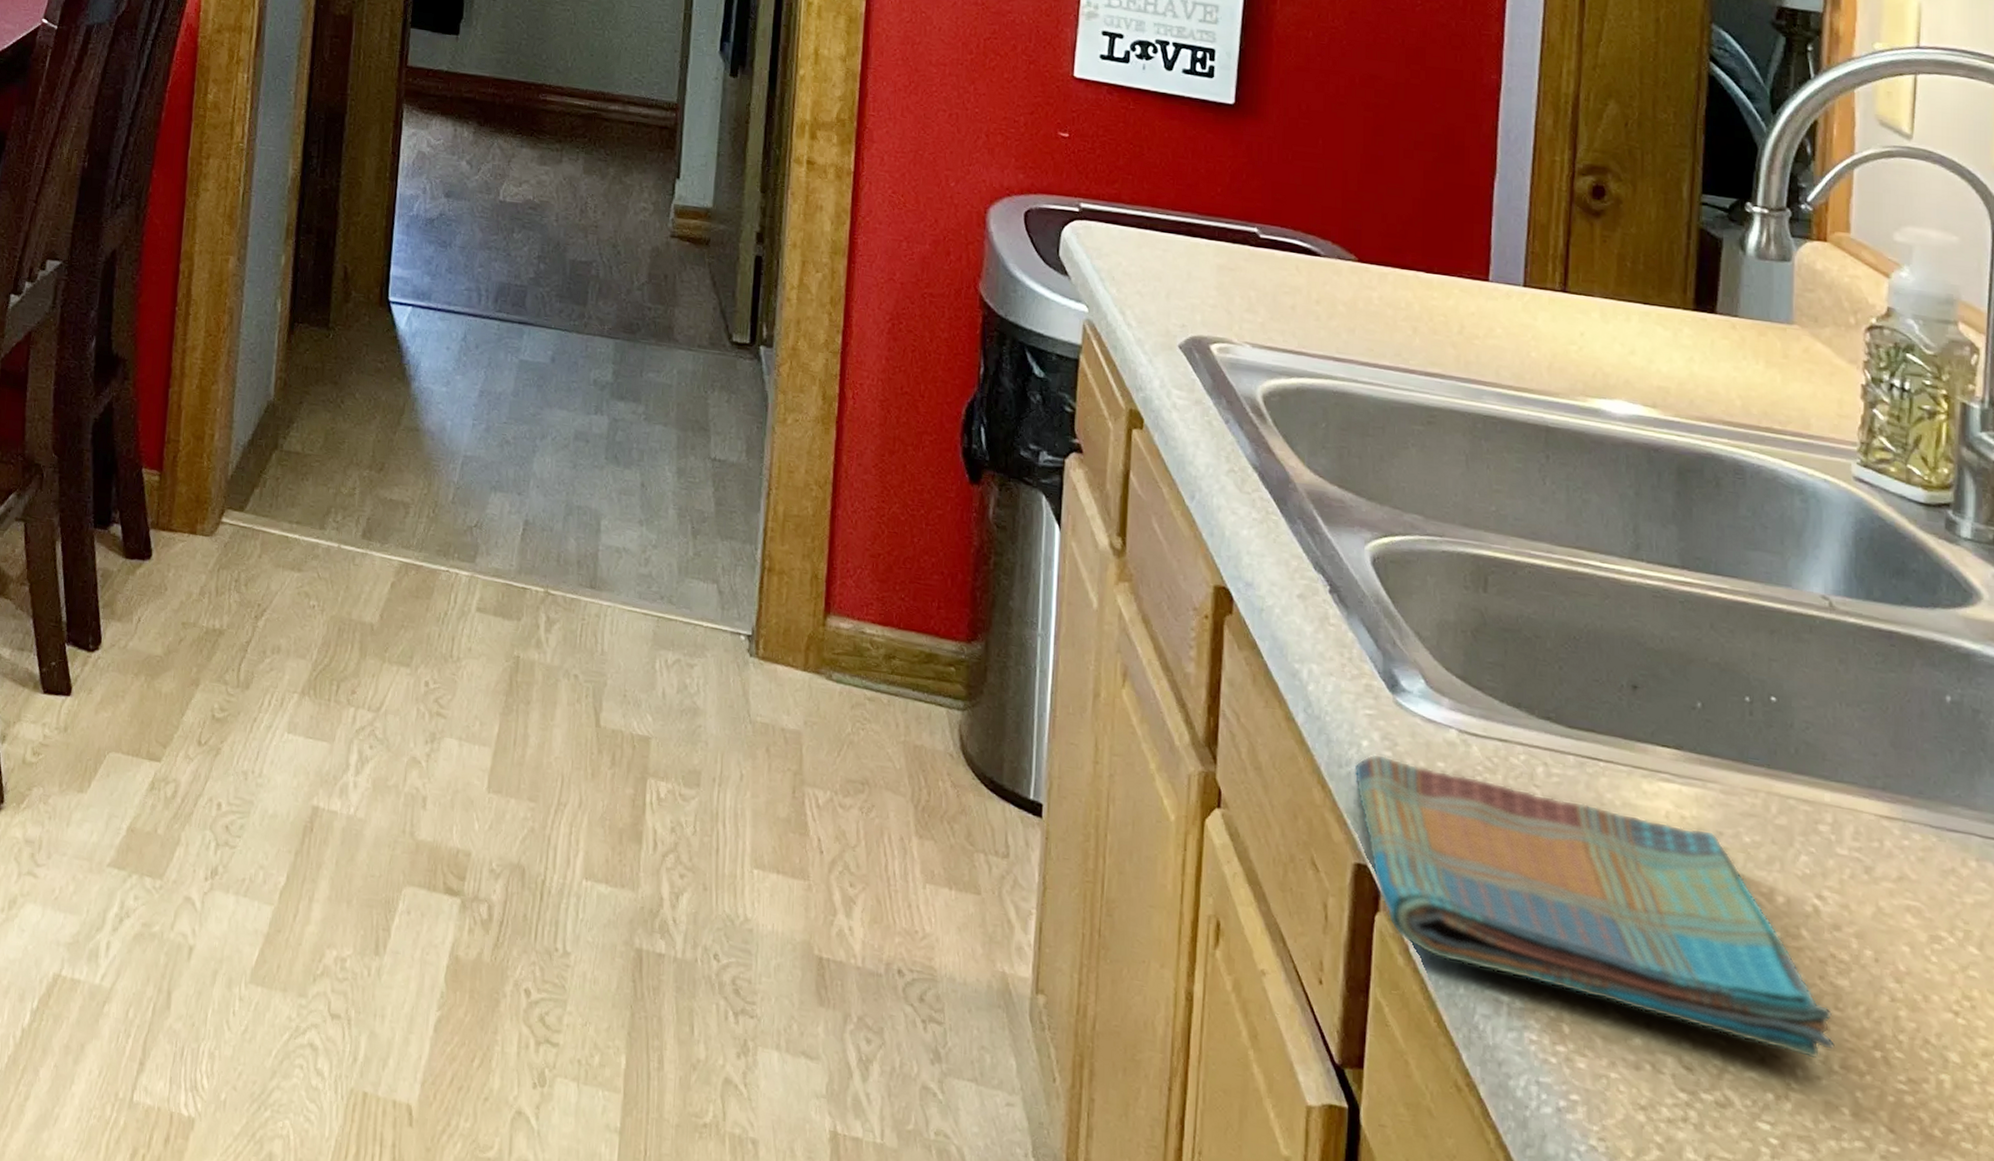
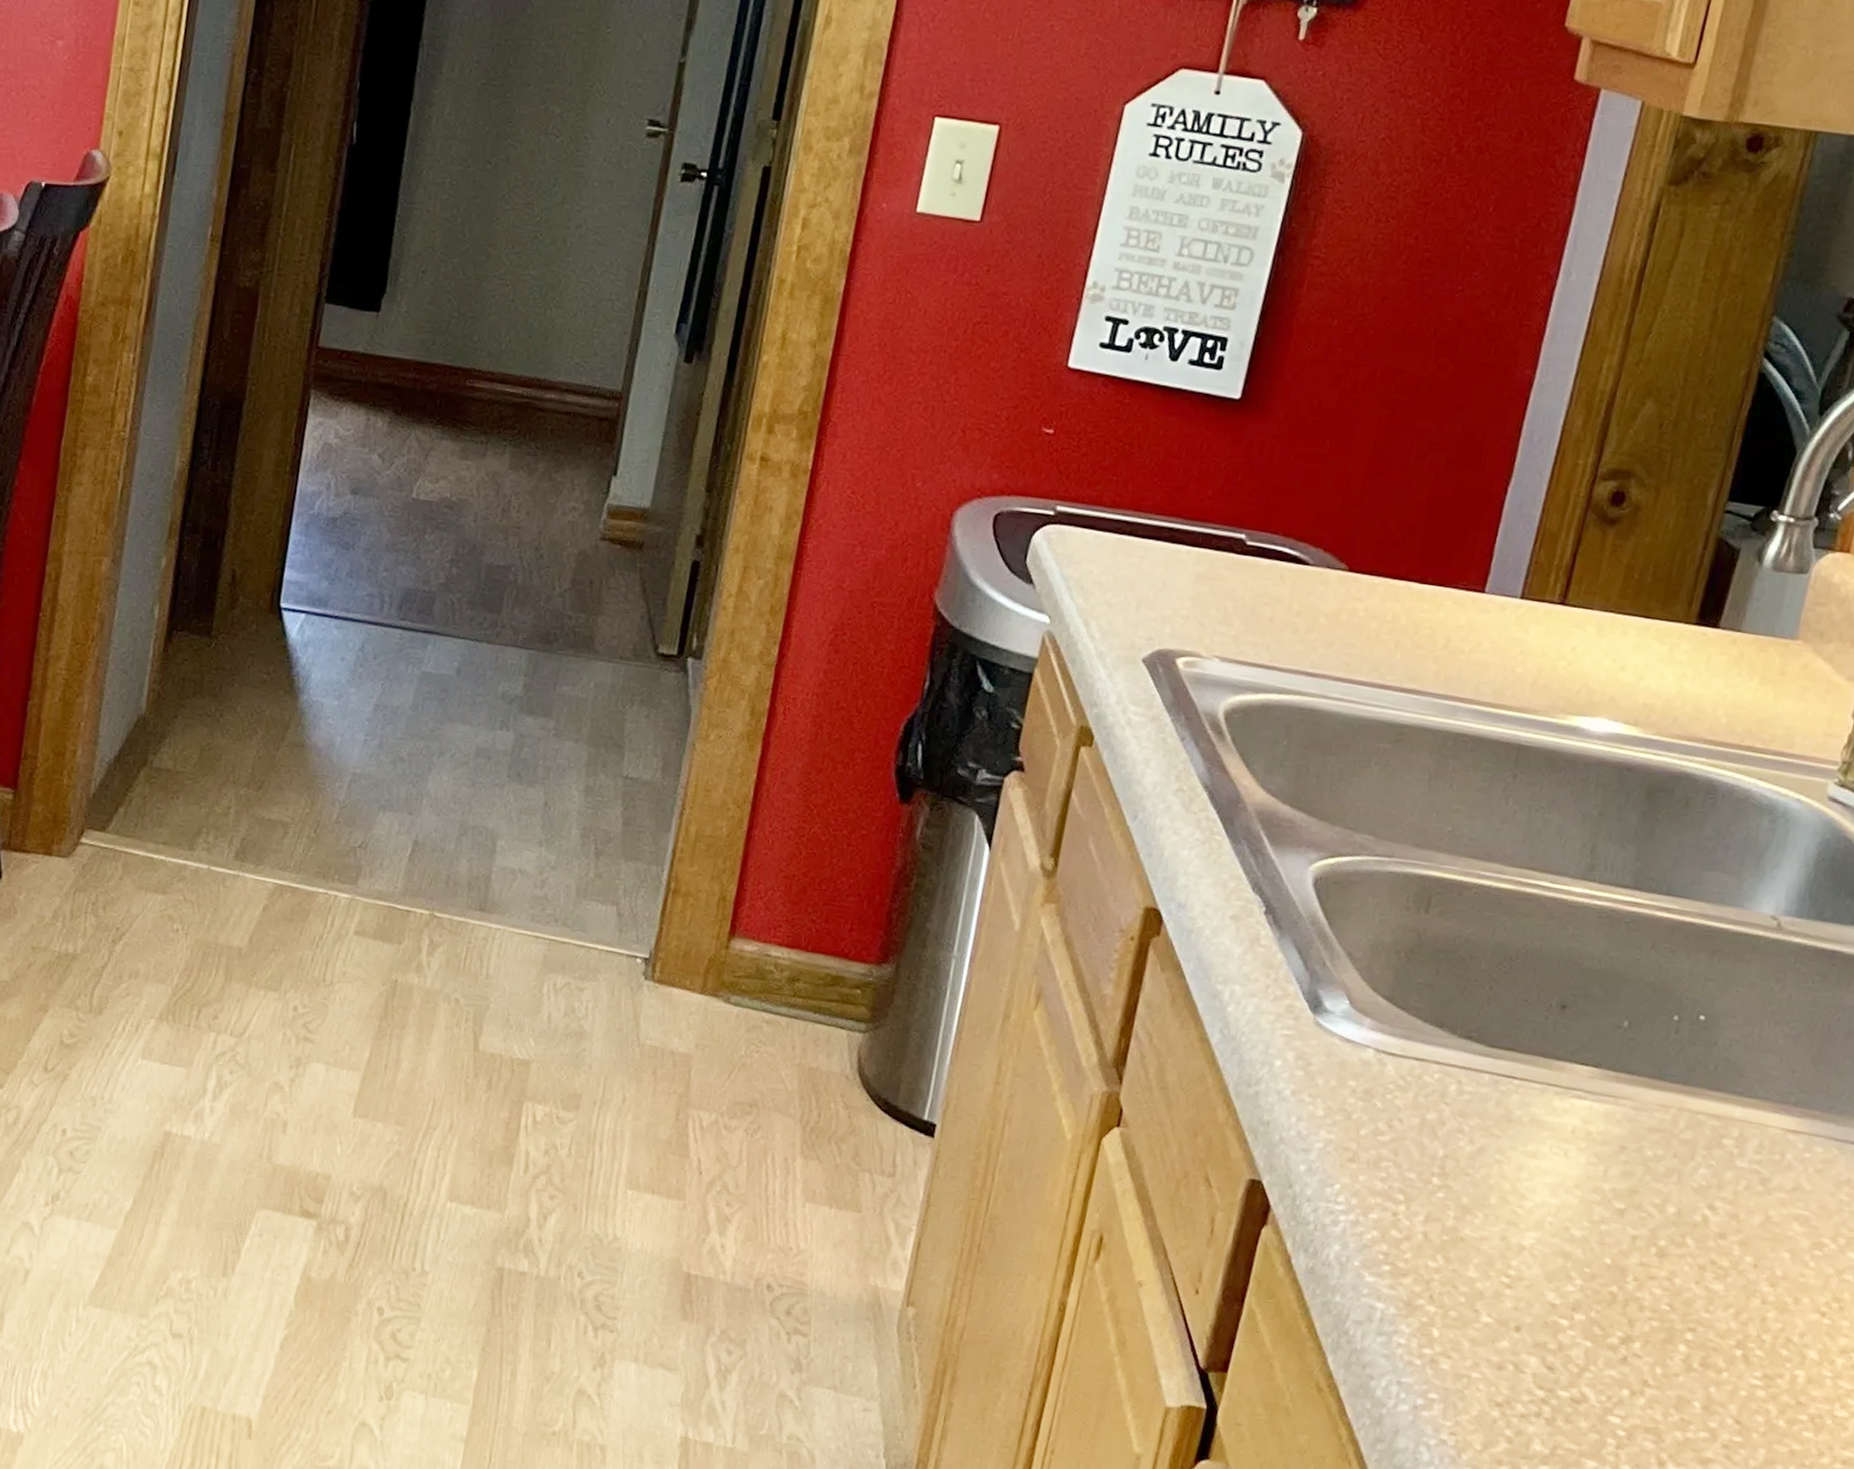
dish towel: present [1354,753,1835,1058] -> none [1261,1073,1702,1357]

